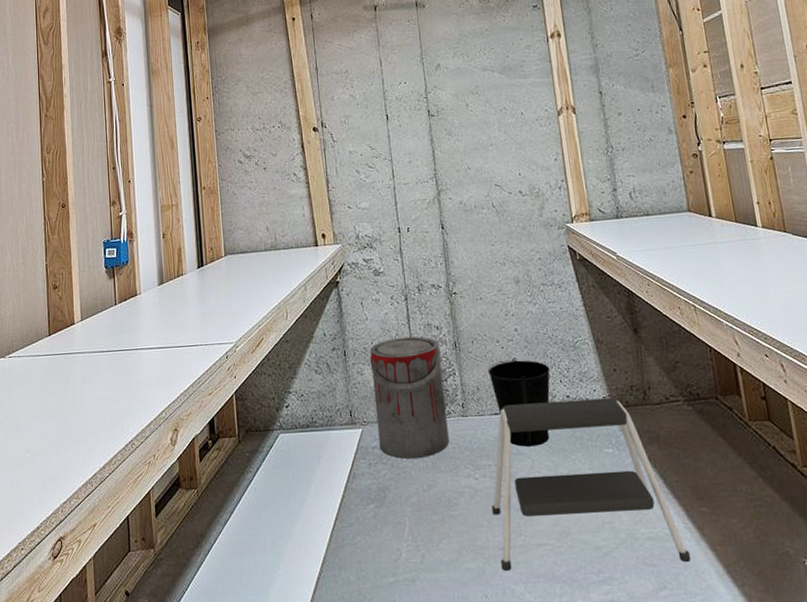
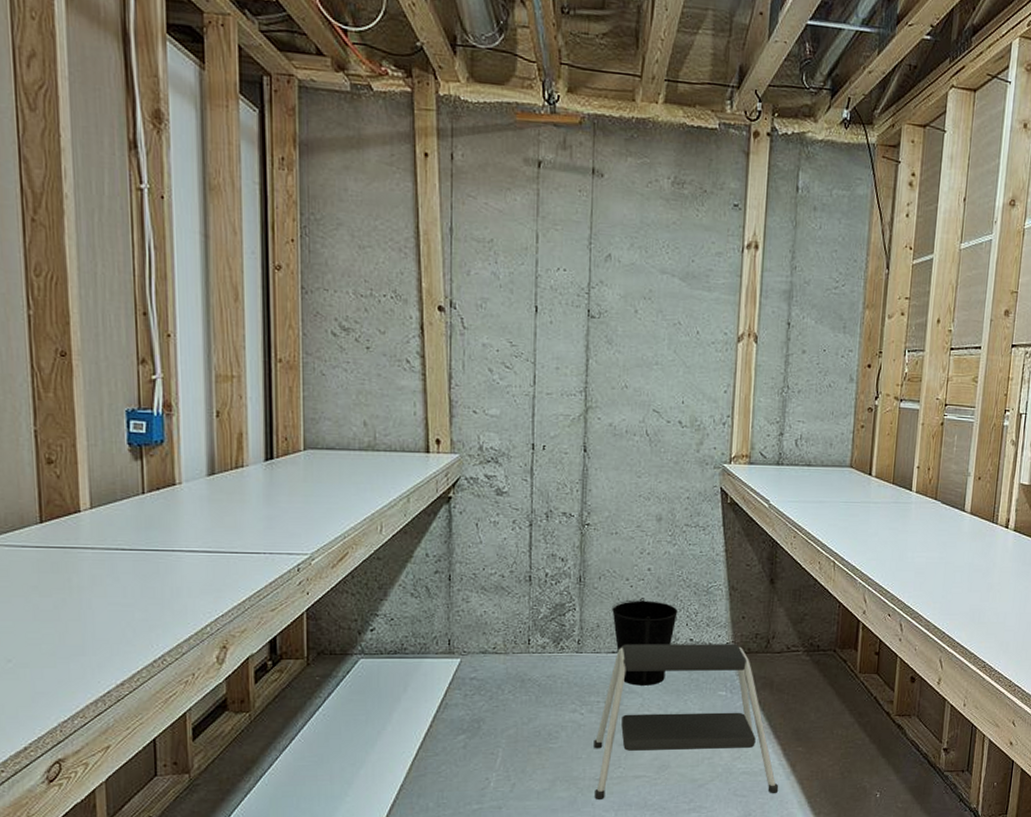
paint can: present [369,336,449,459] -> none [479,566,562,691]

